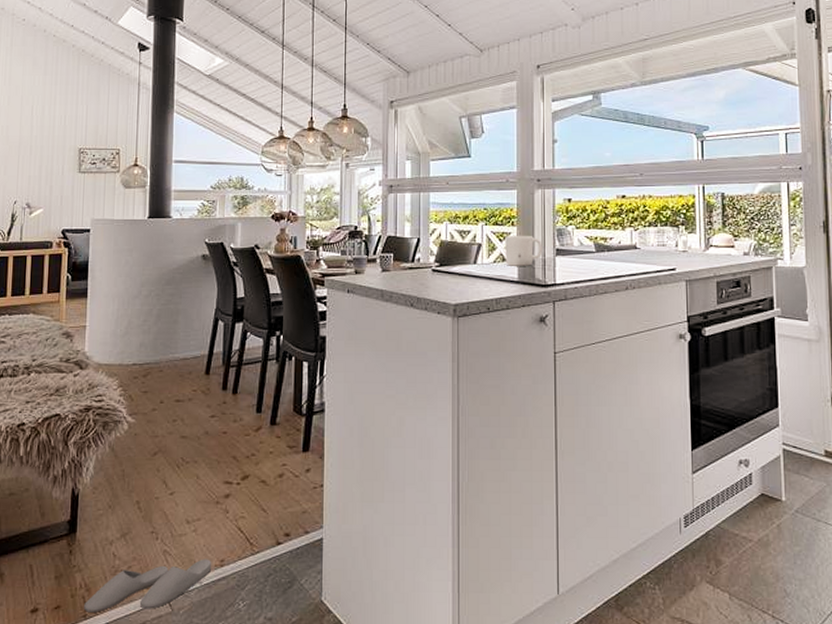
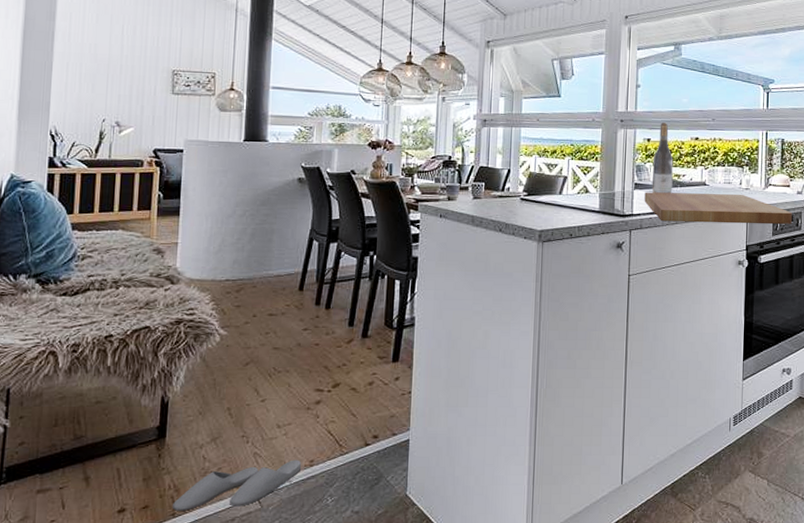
mug: present [505,236,543,266] -> none [588,170,623,198]
cutting board: none [568,258,740,292] -> present [644,192,793,225]
wine bottle: none [575,180,599,260] -> present [651,122,673,194]

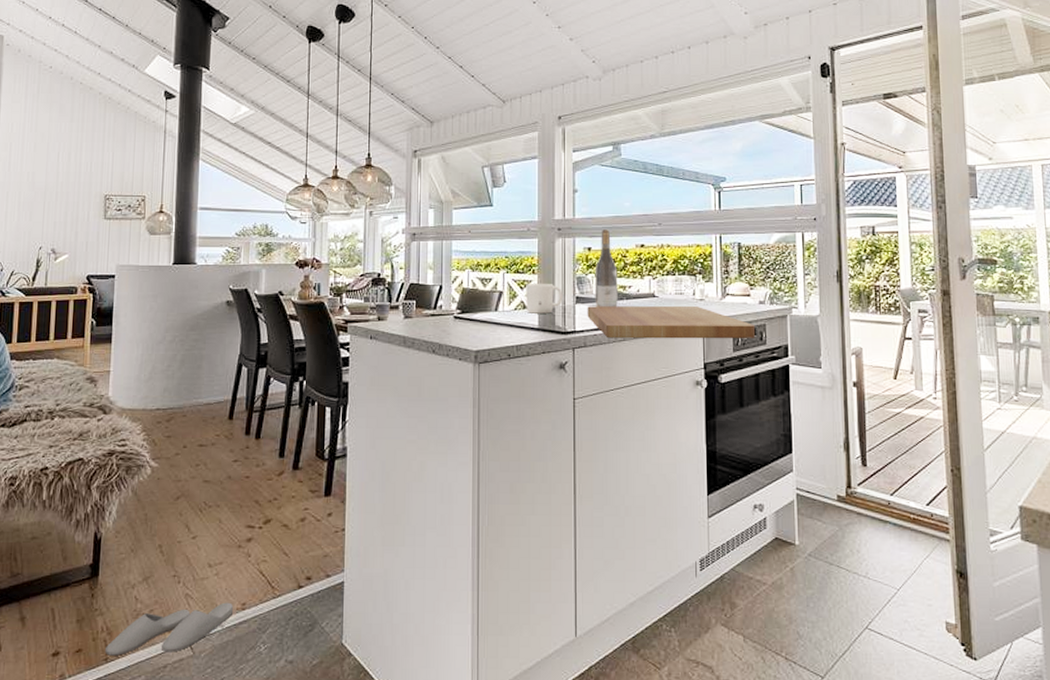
mug: none [588,170,623,198] -> present [526,284,563,314]

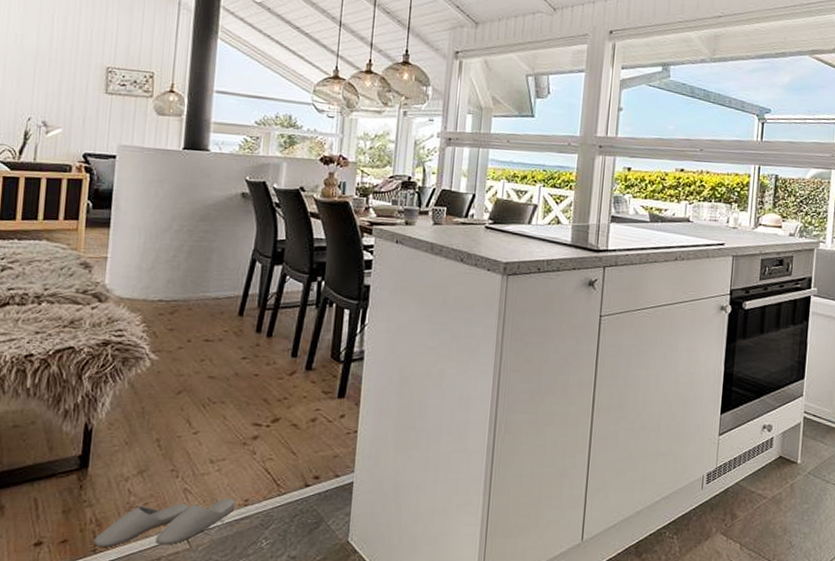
mug: present [526,284,563,314] -> none [560,199,599,231]
cutting board: present [587,306,756,339] -> none [621,226,783,270]
wine bottle: present [595,229,618,307] -> none [630,150,655,229]

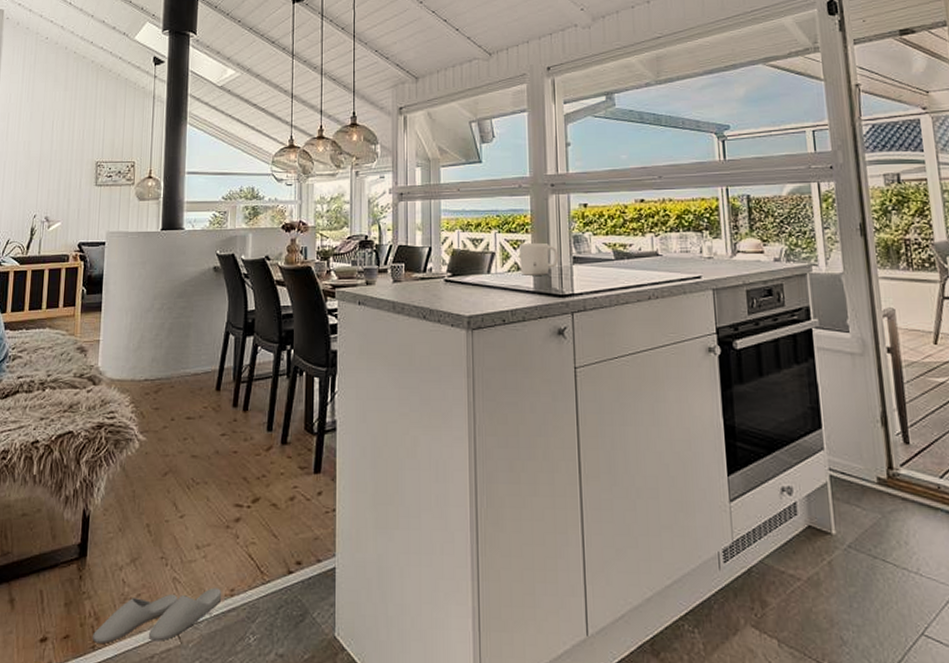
mug: none [560,199,599,231] -> present [519,243,559,275]

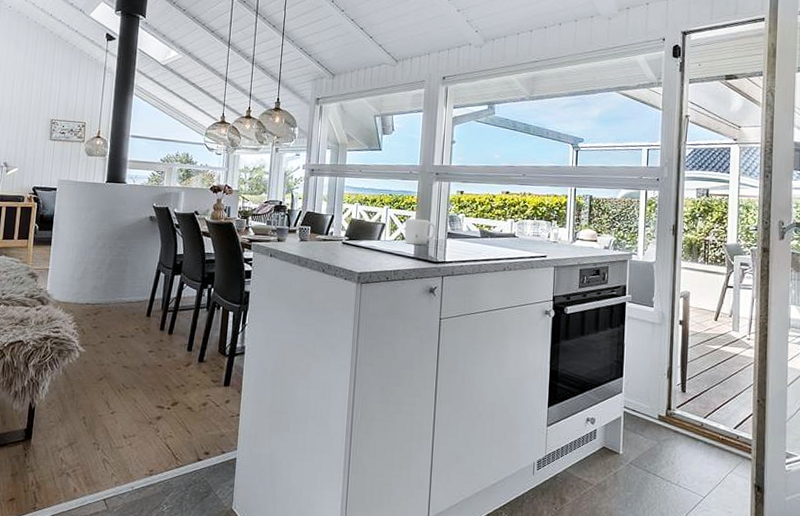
slippers: present [92,587,222,644] -> none [33,468,143,506]

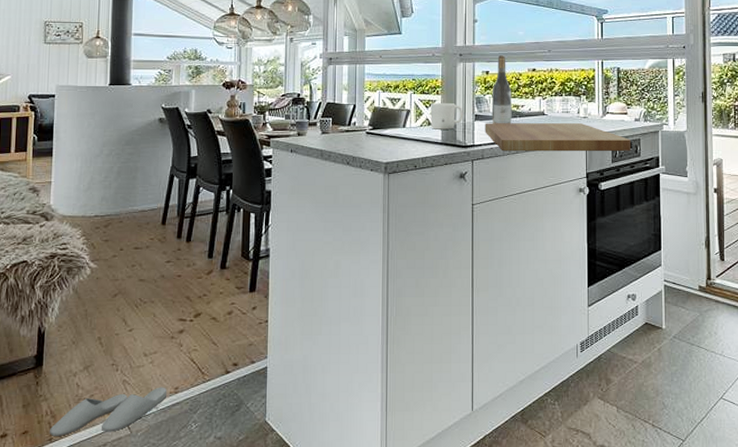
slippers: none [33,468,143,506] -> present [49,387,167,436]
cutting board: none [456,241,600,279] -> present [485,123,632,152]
wine bottle: none [463,176,485,244] -> present [492,55,512,124]

